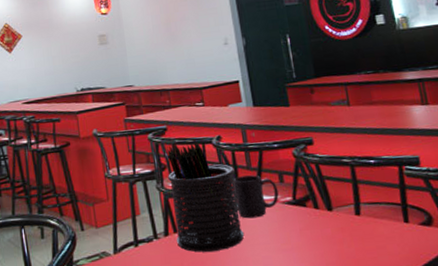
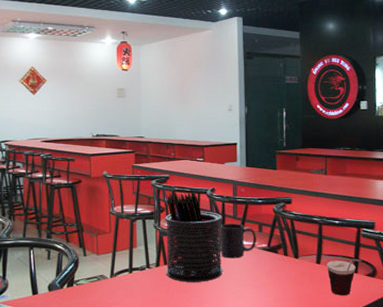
cup: none [368,204,413,253] -> present [326,258,363,295]

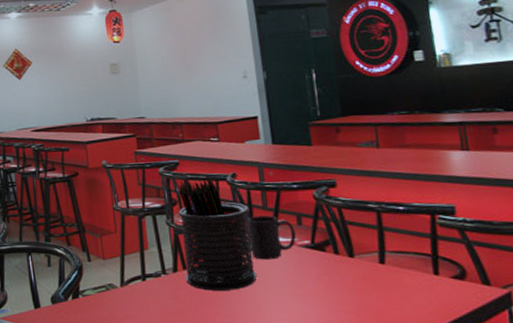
cup: present [326,258,363,295] -> none [393,255,445,305]

